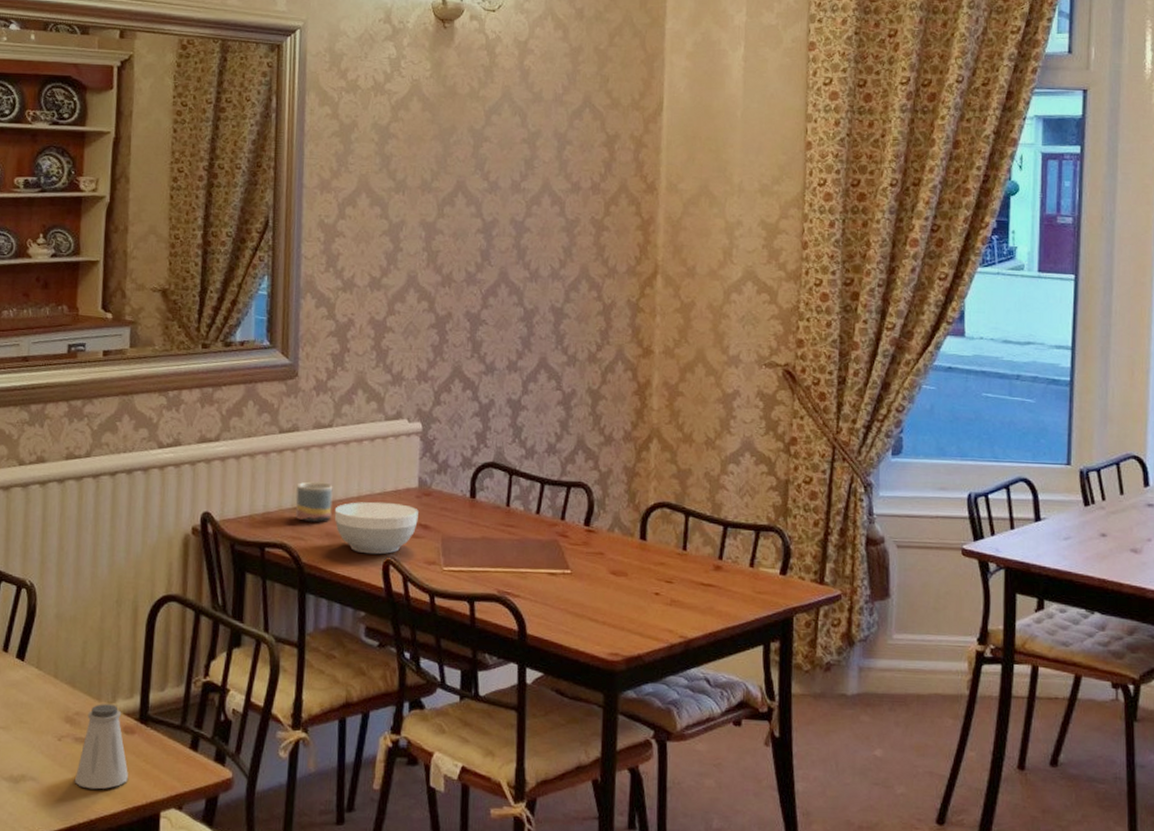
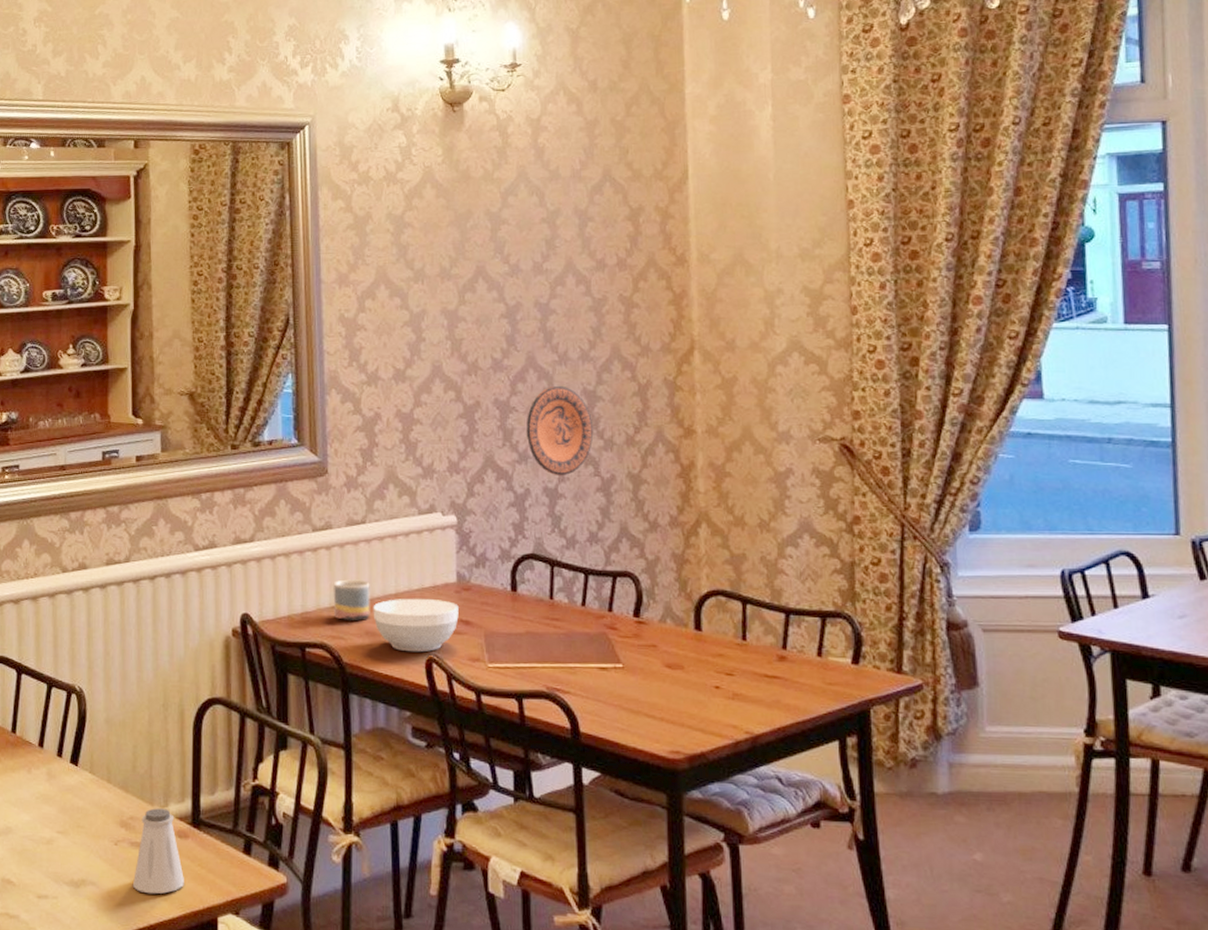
decorative plate: none [494,301,558,389] -> present [526,385,593,476]

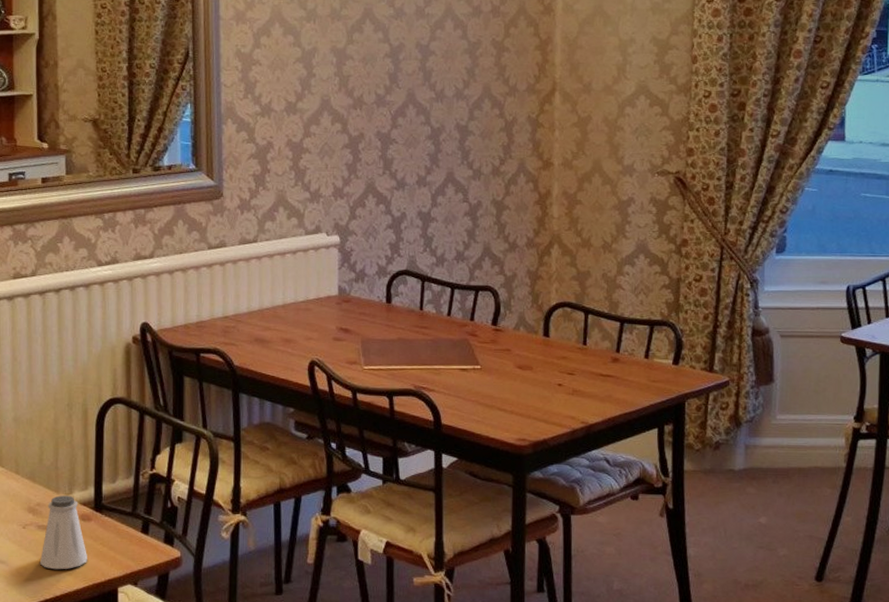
mug: present [333,579,370,620] -> none [226,292,260,329]
bowl: present [373,598,459,653] -> none [262,309,339,357]
decorative plate: present [526,385,593,476] -> none [404,120,463,202]

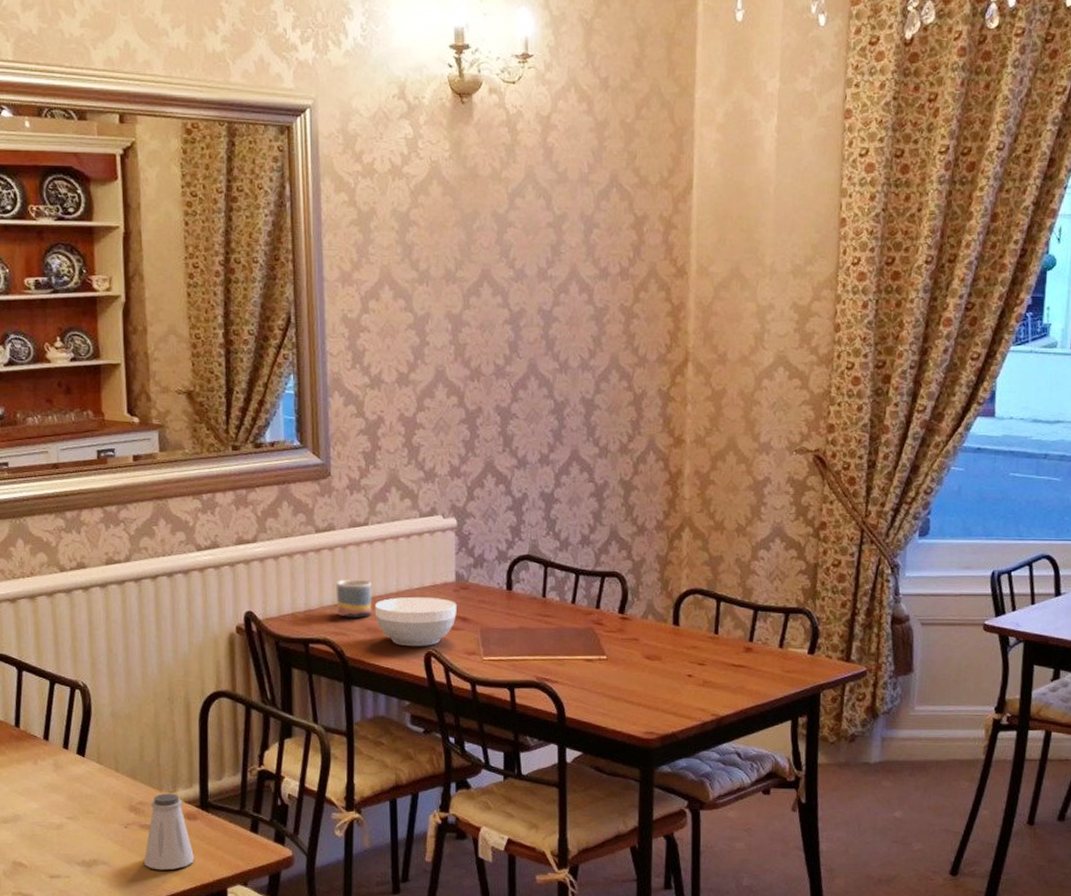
mug: none [226,292,260,329] -> present [336,579,372,618]
bowl: none [262,309,339,357] -> present [374,596,457,647]

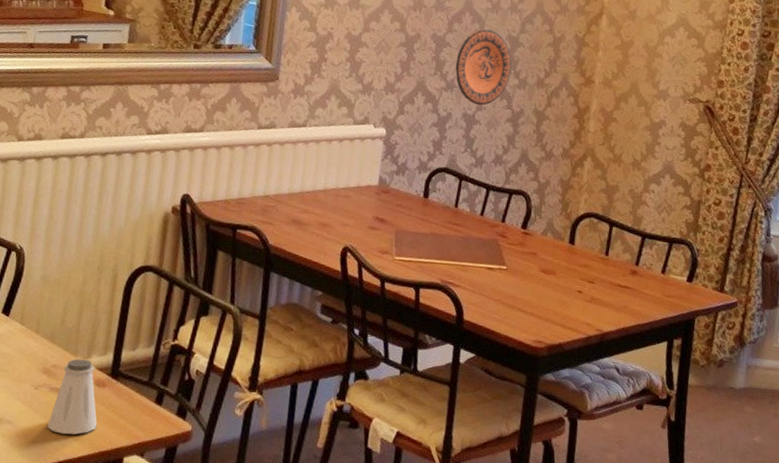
mug: present [336,579,372,618] -> none [267,173,303,210]
bowl: present [374,596,457,647] -> none [301,194,377,242]
decorative plate: none [525,393,589,482] -> present [455,29,512,106]

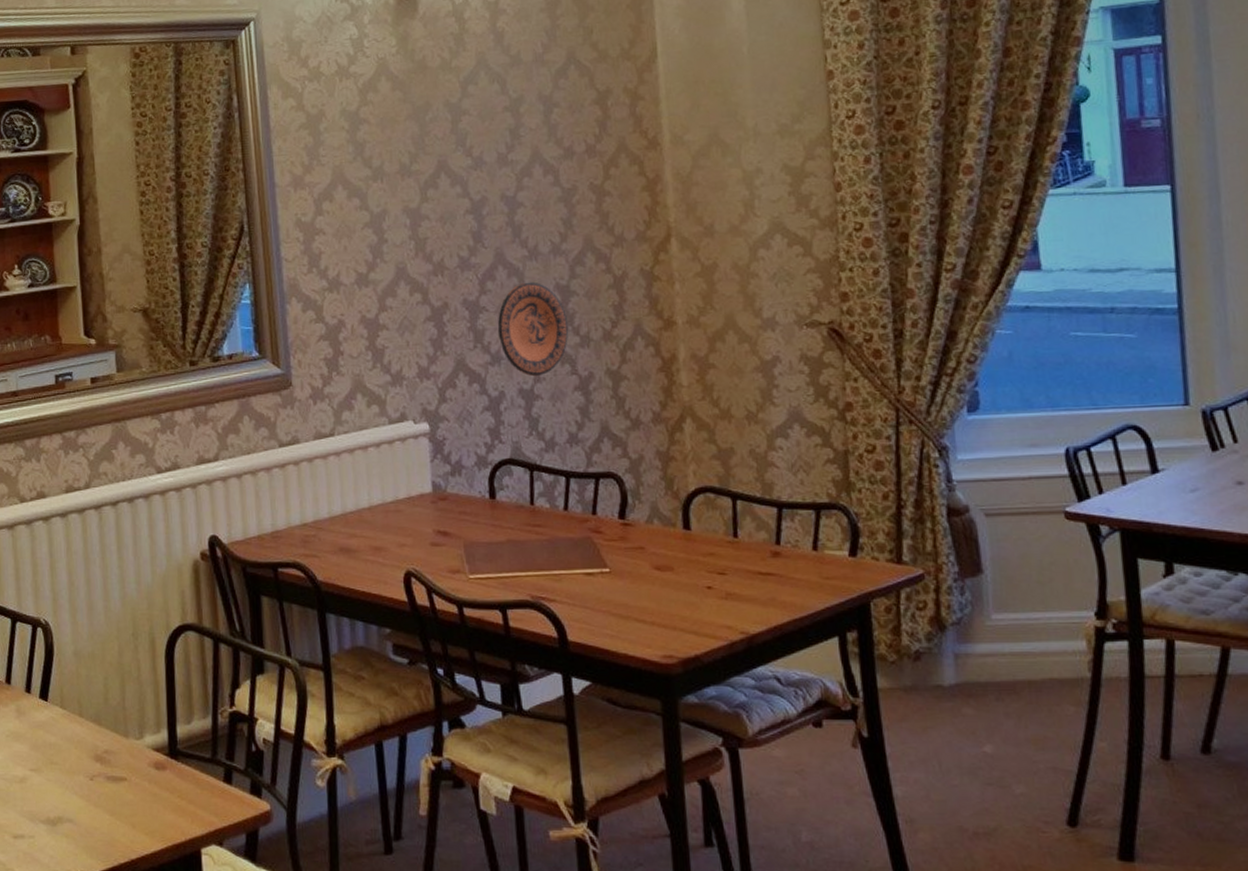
saltshaker: present [47,358,97,435] -> none [111,740,164,829]

